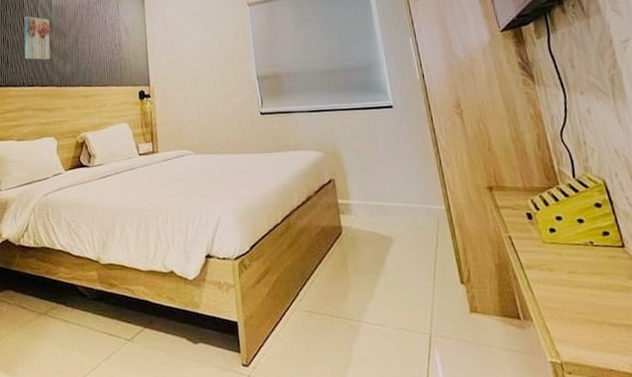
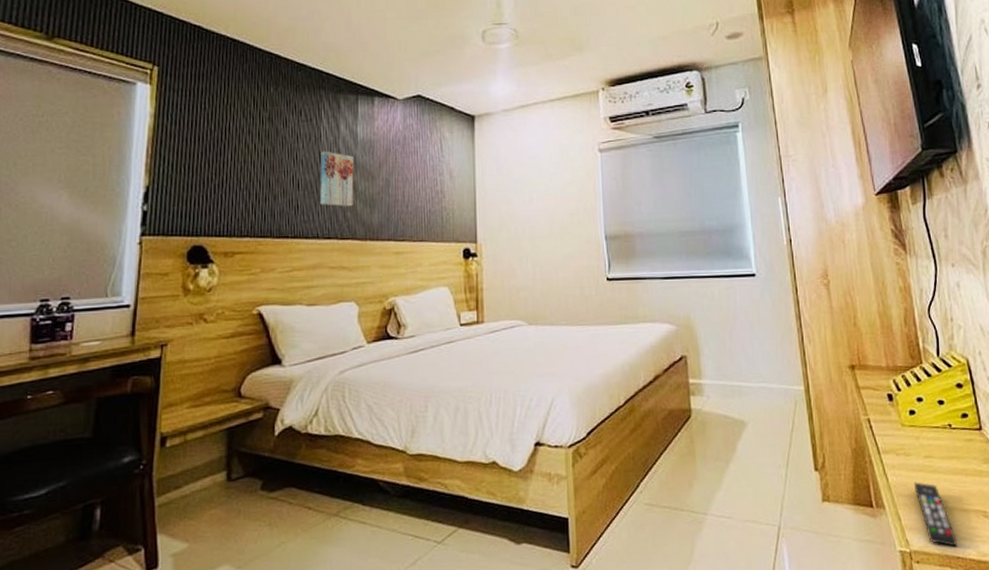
remote control: none [559,296,609,359] -> present [913,482,957,547]

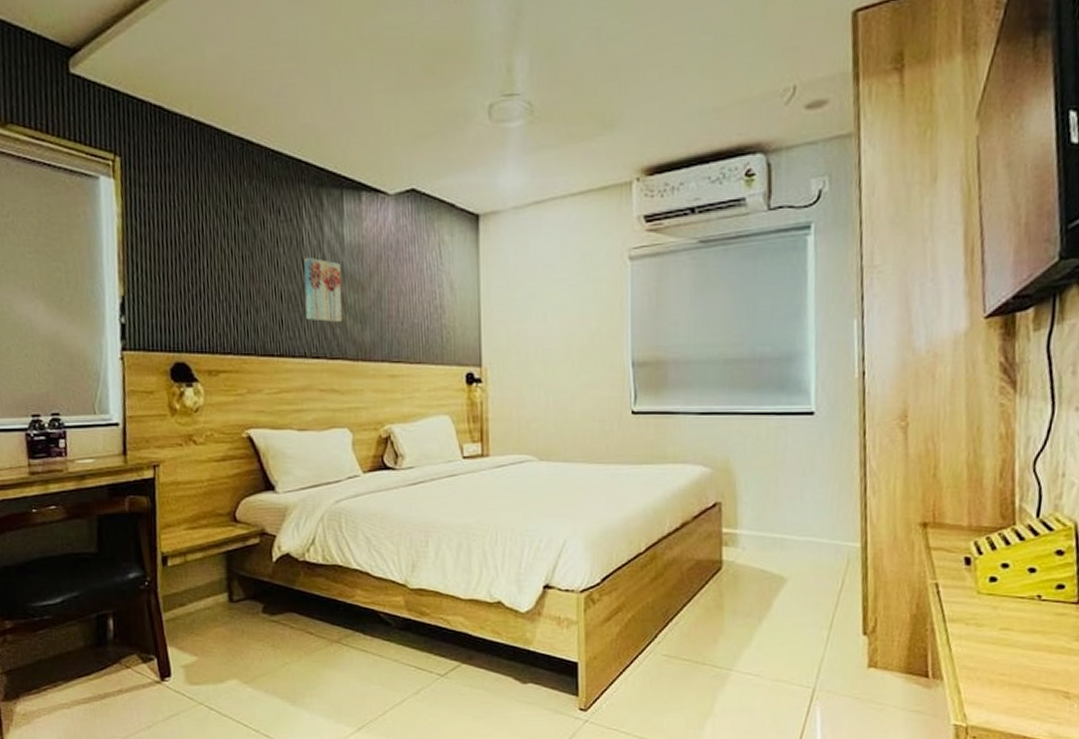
remote control: present [913,482,957,547] -> none [982,655,1026,725]

